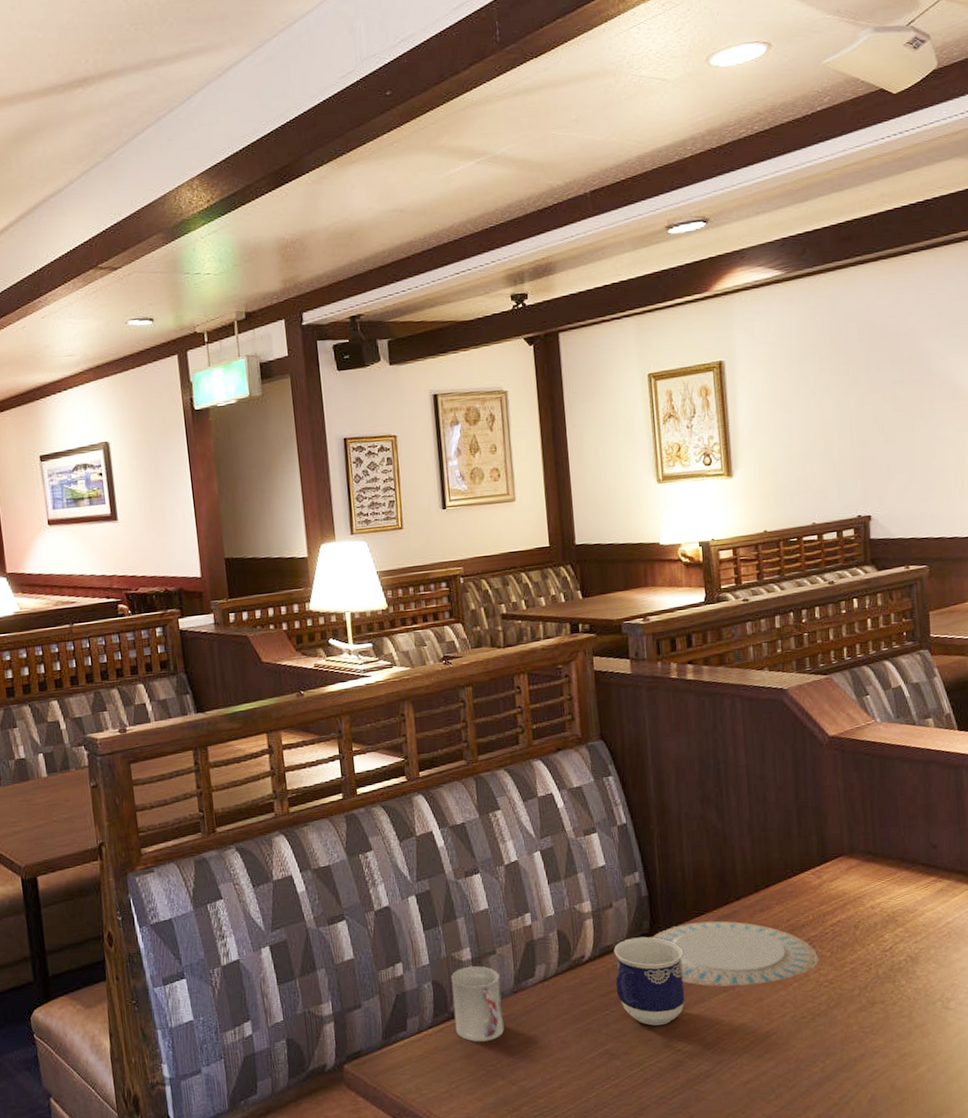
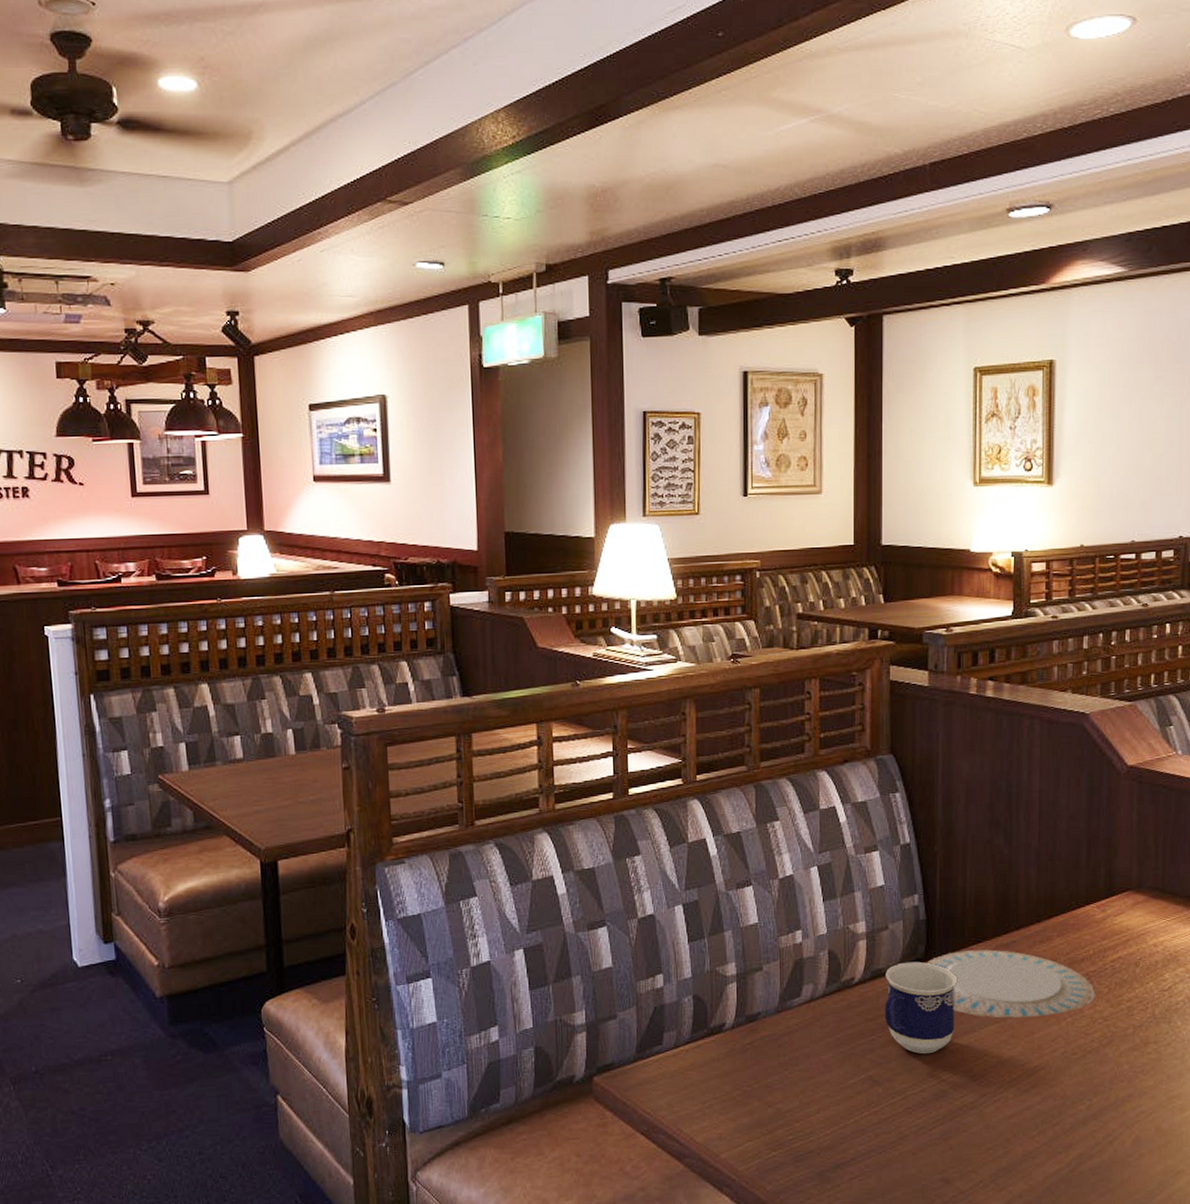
cup: present [451,966,504,1042] -> none [713,981,765,1061]

